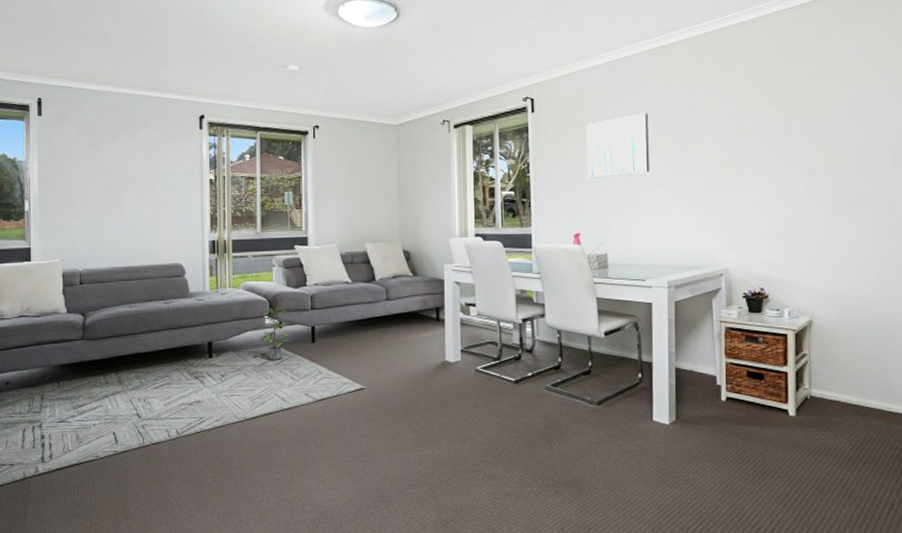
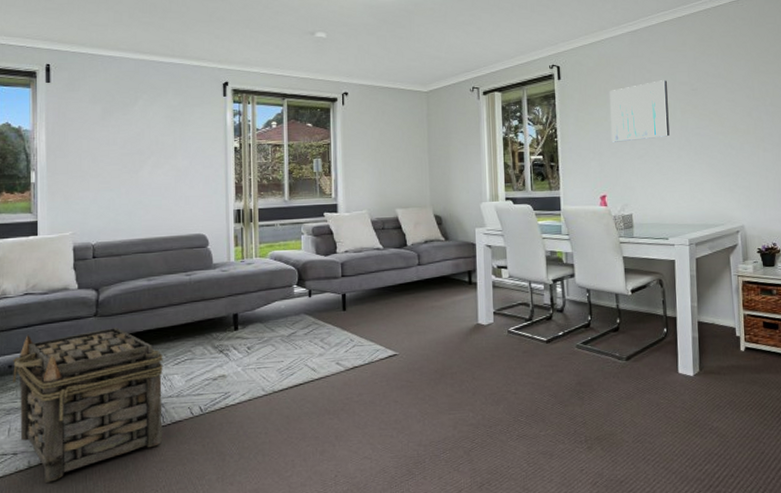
basket: none [9,351,143,493] -> present [12,328,163,483]
potted plant: present [260,306,290,360] -> none [288,275,320,330]

